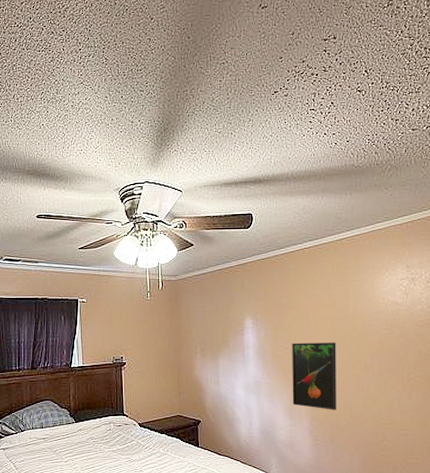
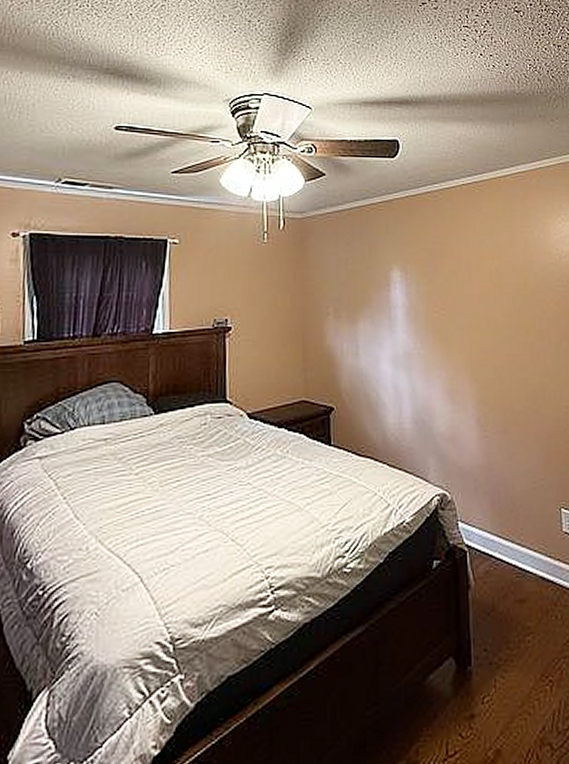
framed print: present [292,342,336,410] -> none [451,302,508,390]

